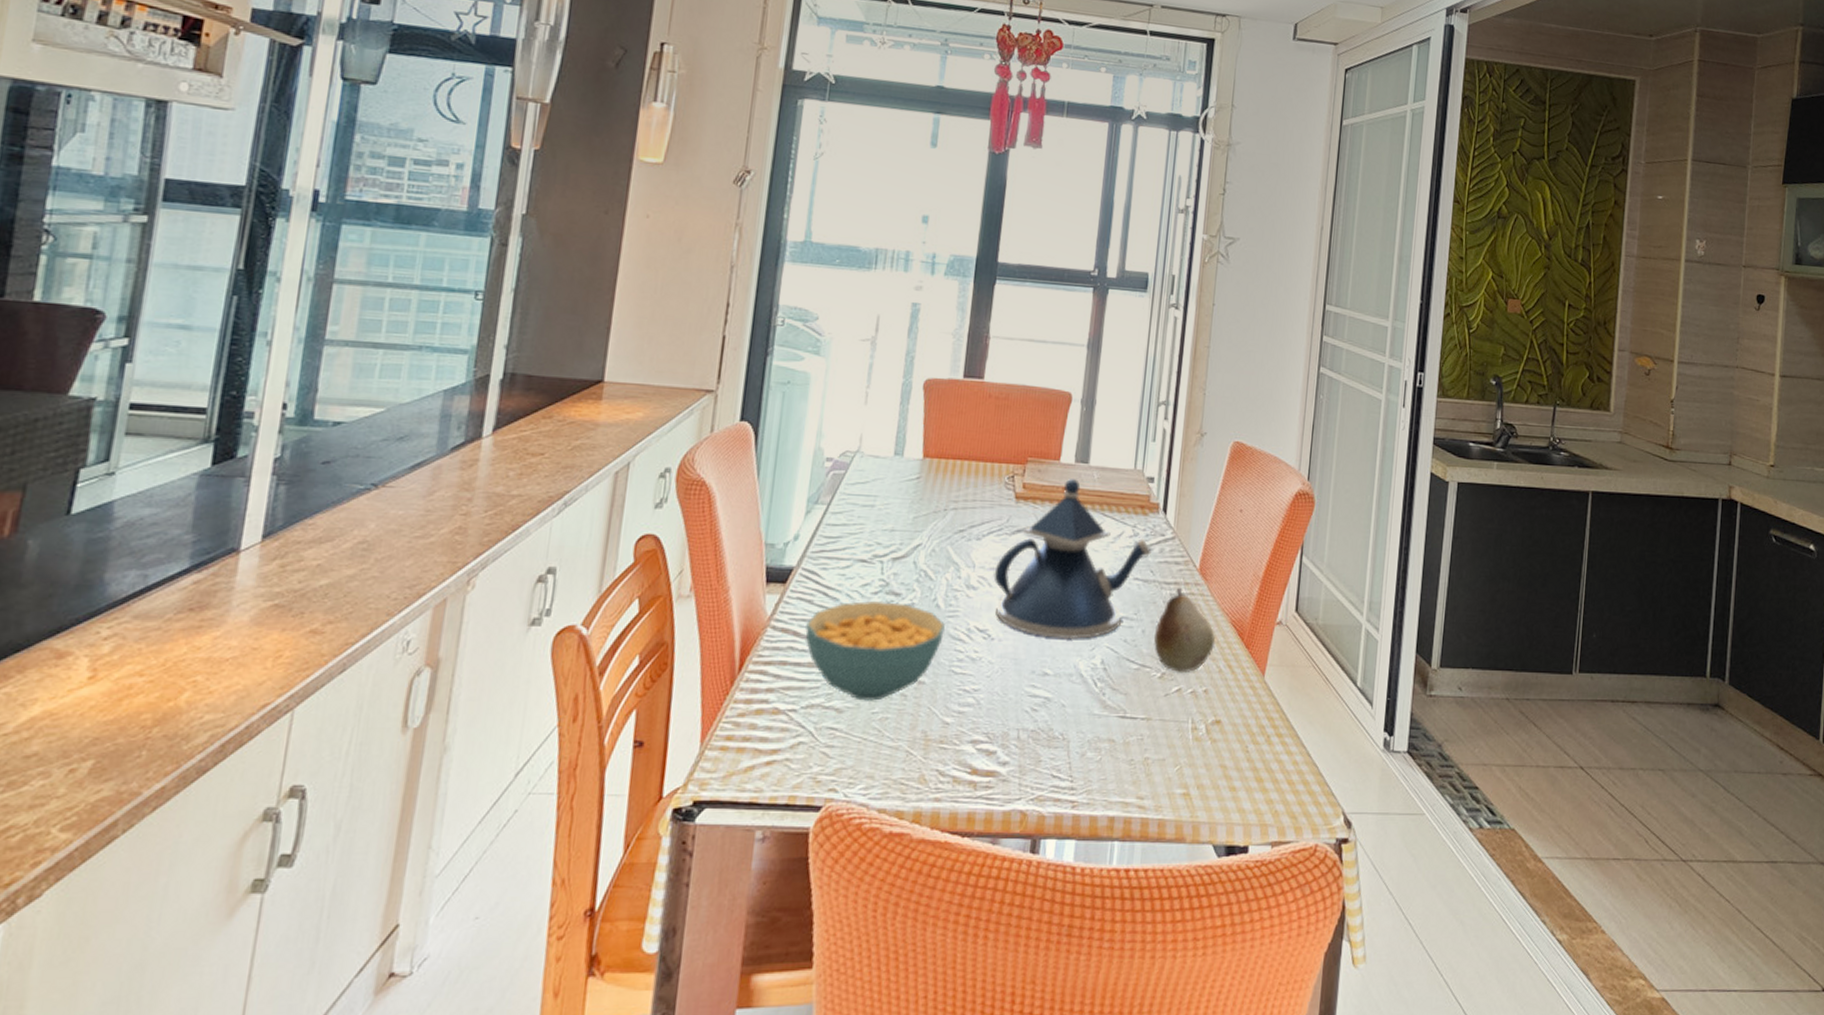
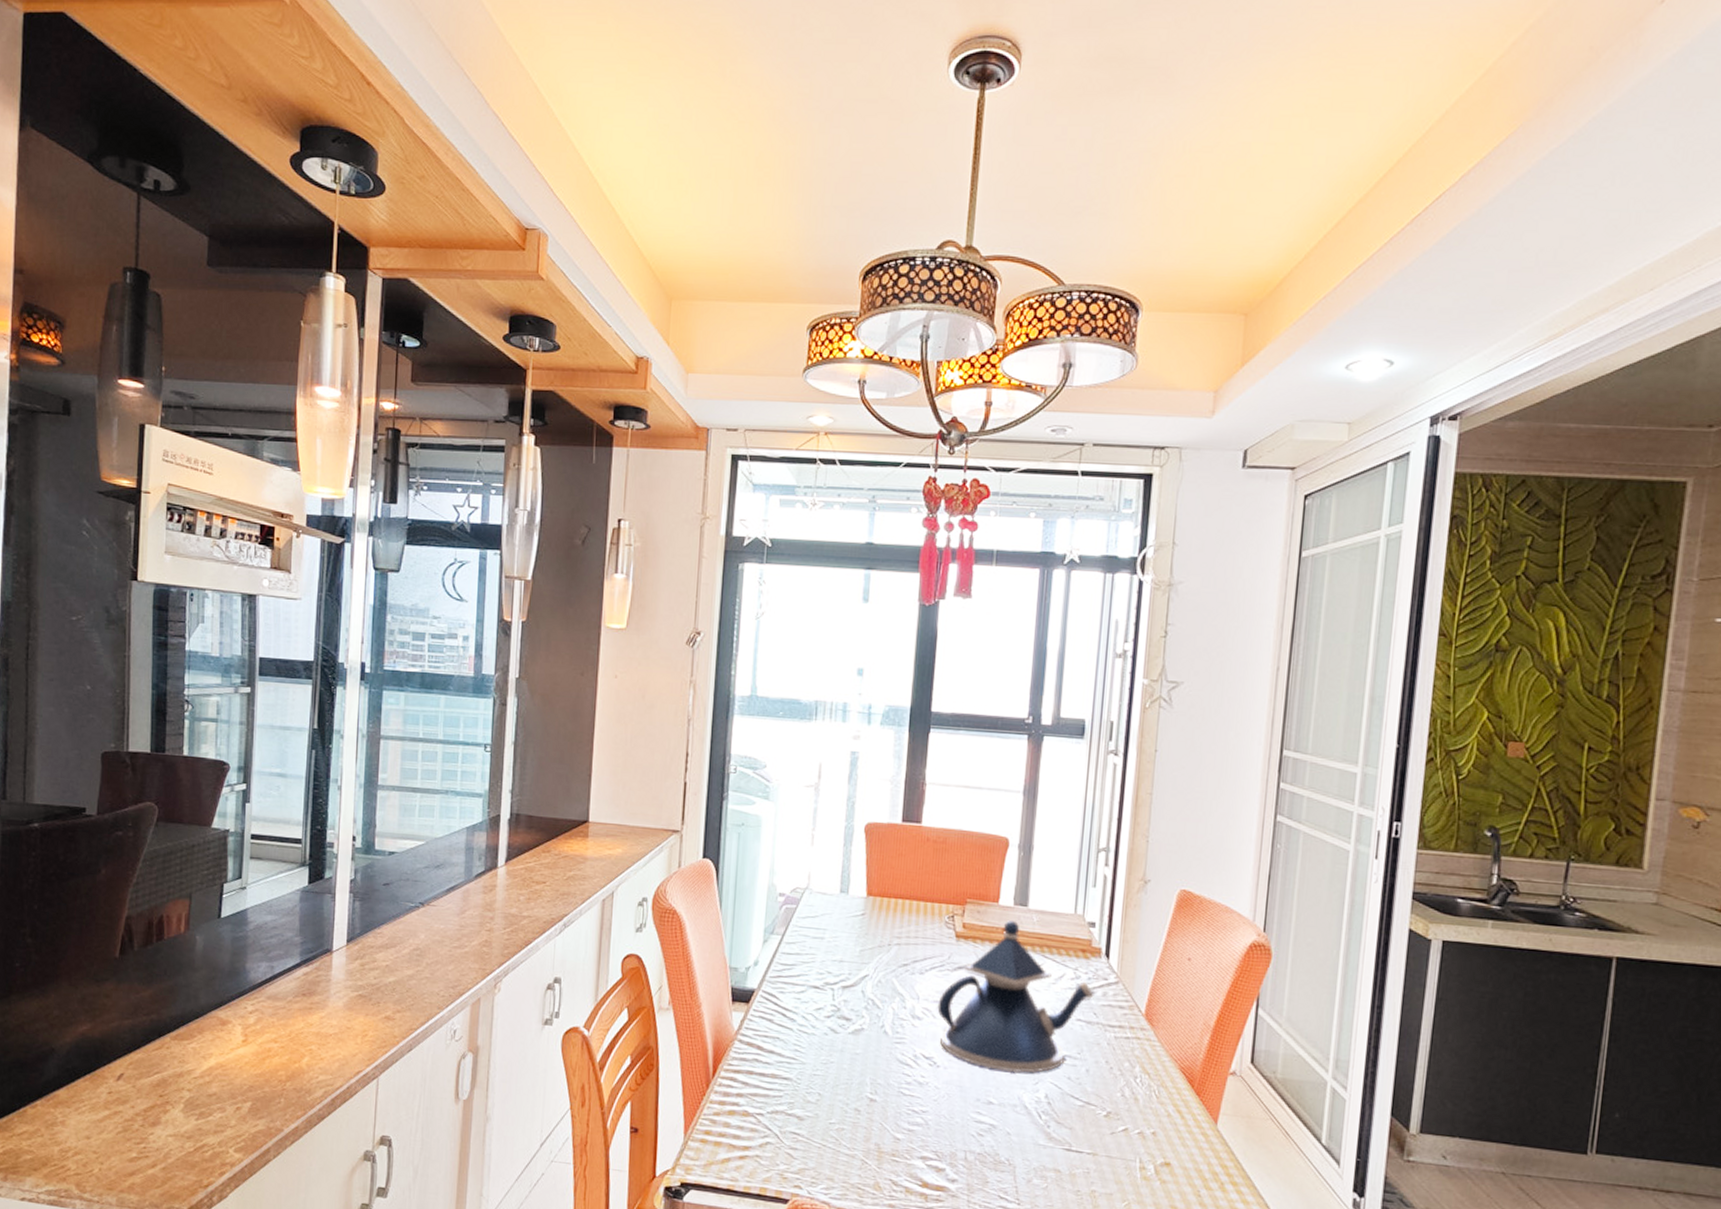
cereal bowl: present [804,600,945,701] -> none [767,1023,893,1113]
fruit: present [1154,588,1216,672] -> none [1098,1031,1164,1114]

